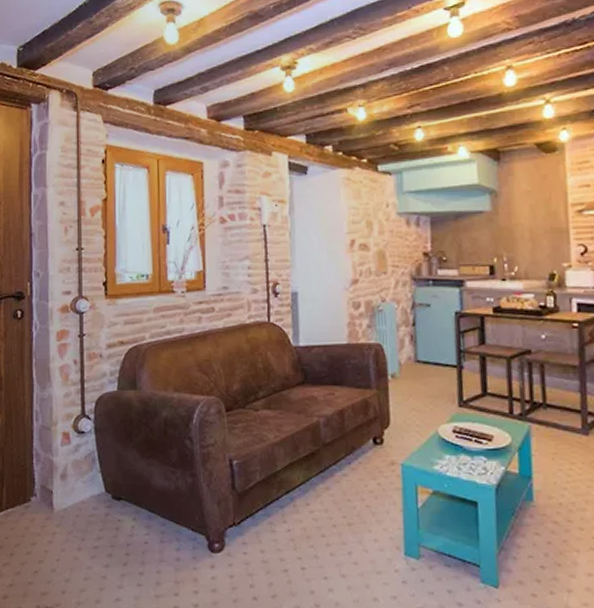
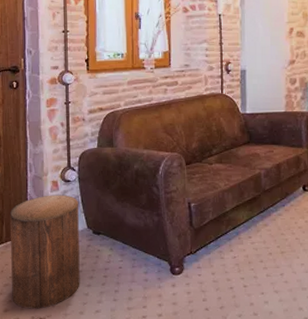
stool: none [11,449,96,596] -> present [9,195,80,309]

